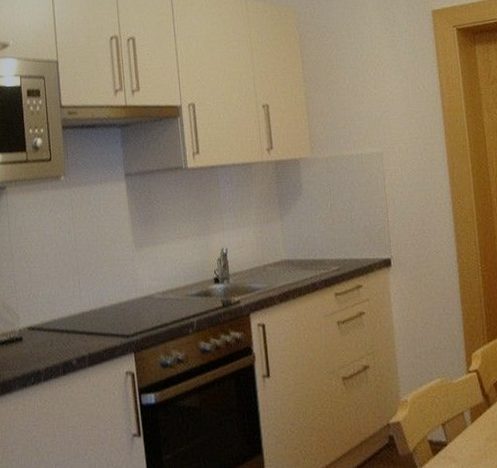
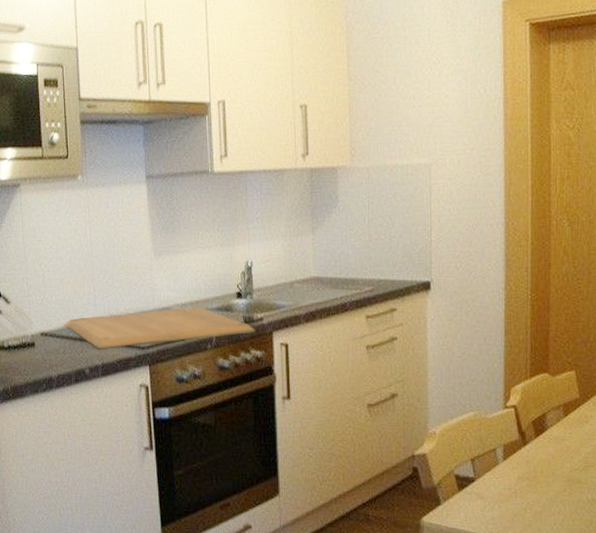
chopping board: none [51,293,234,340] -> present [64,307,255,350]

